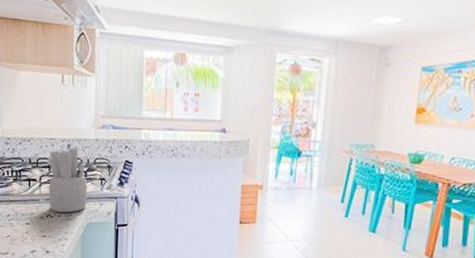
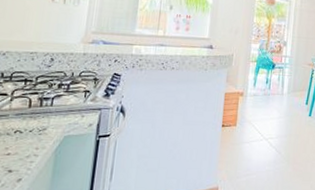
utensil holder: present [47,148,88,213] -> none [20,62,69,127]

